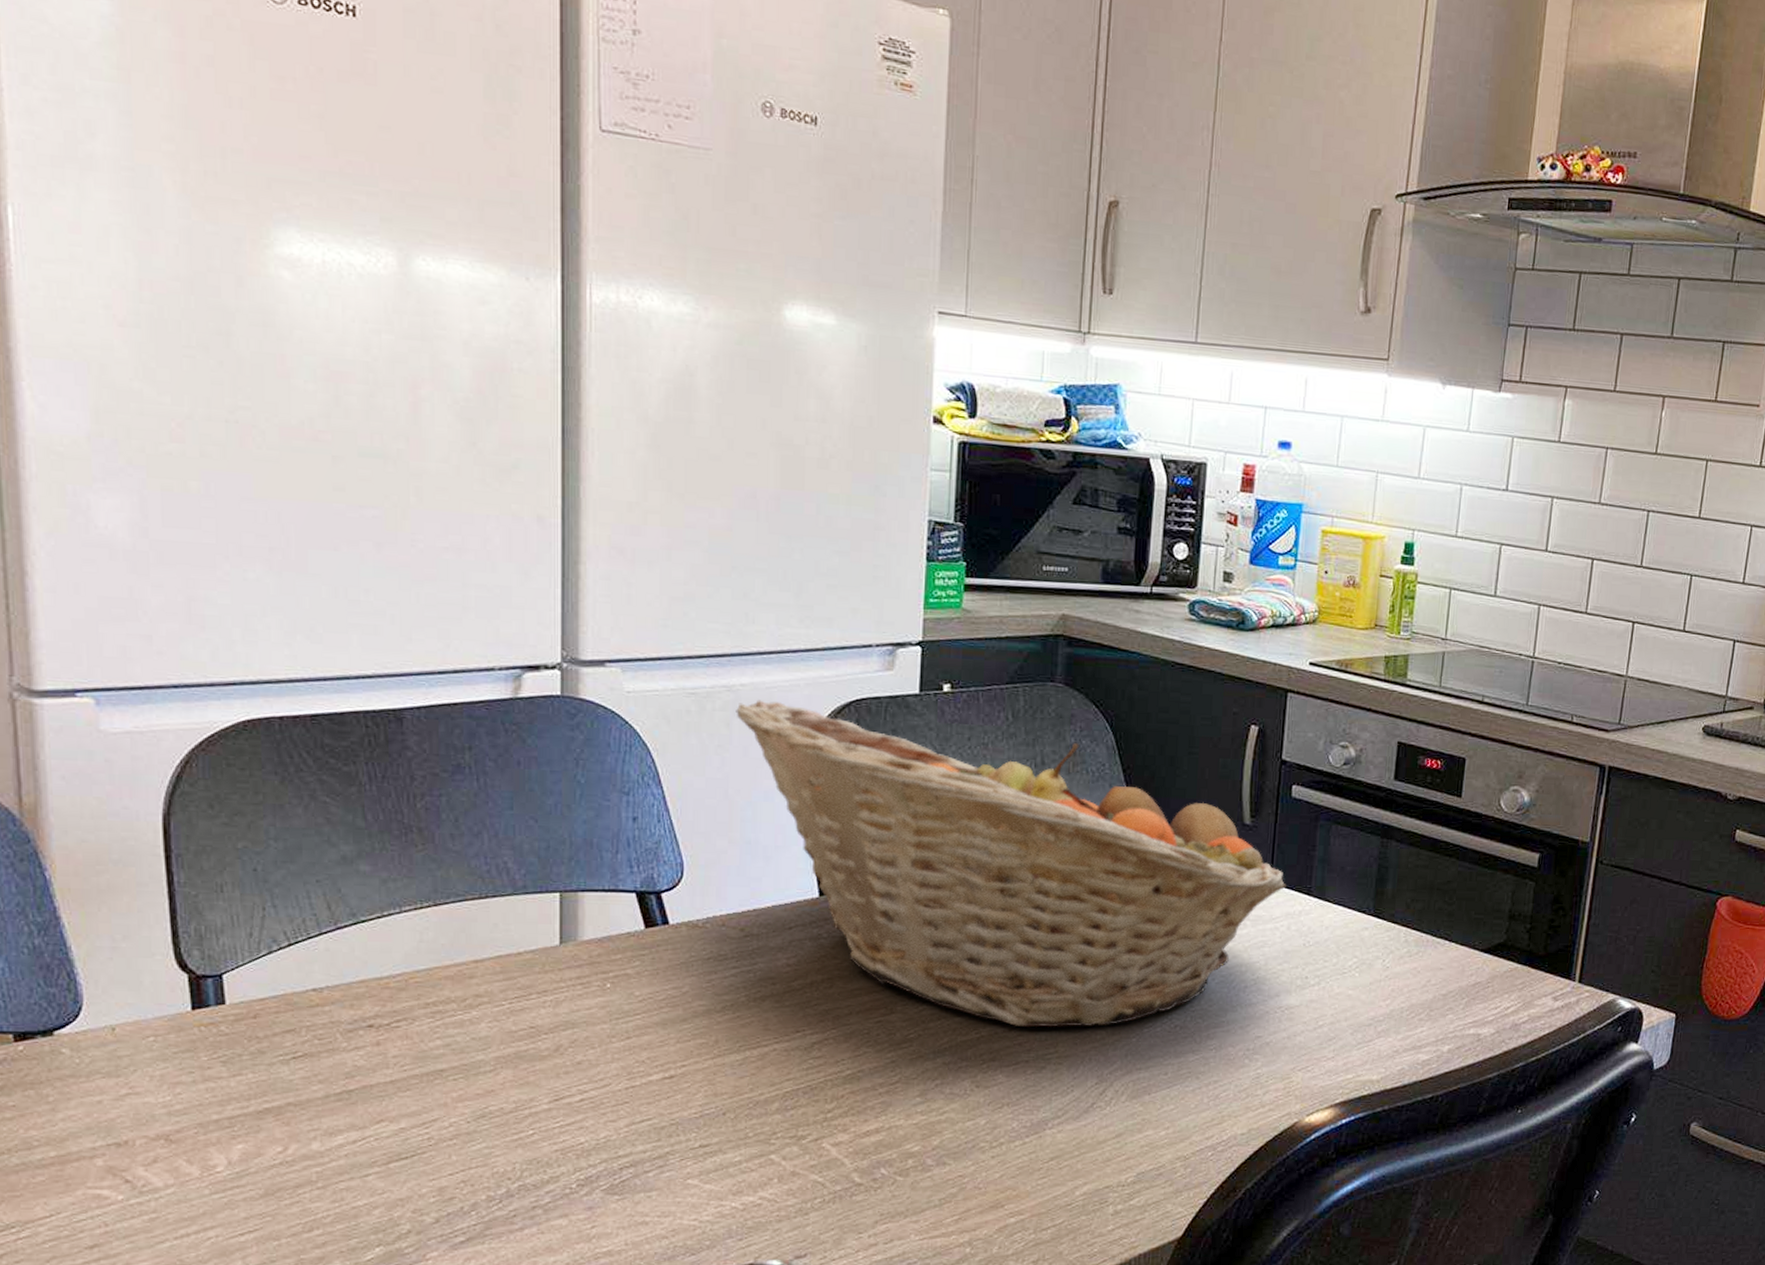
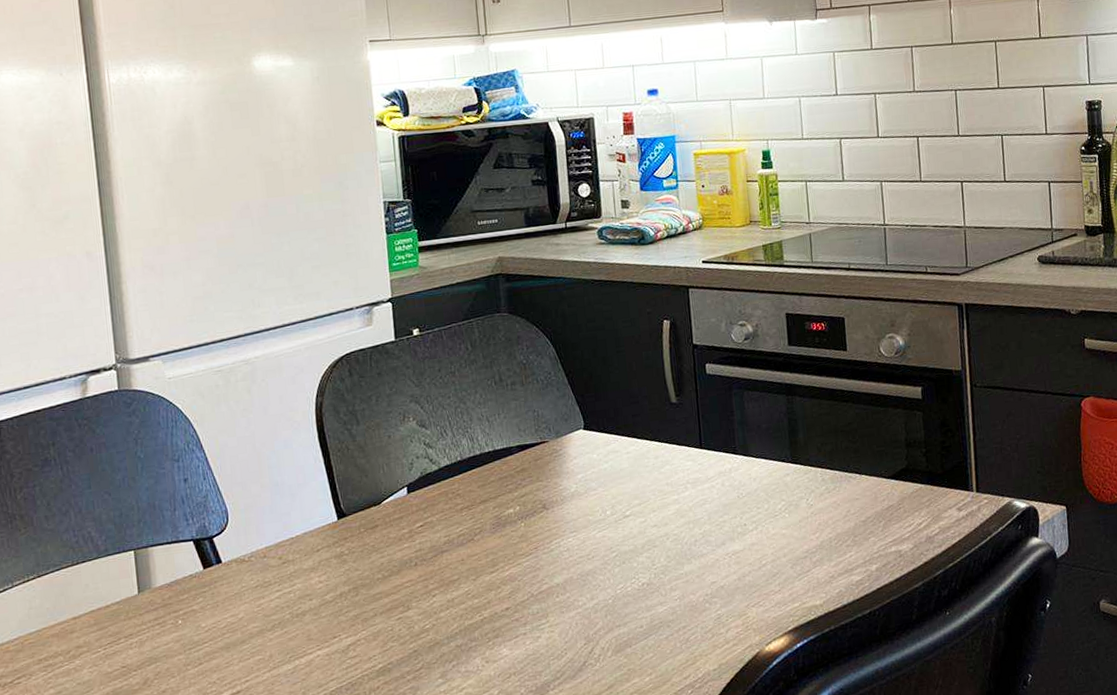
fruit basket: present [736,700,1288,1028] -> none [254,358,716,605]

